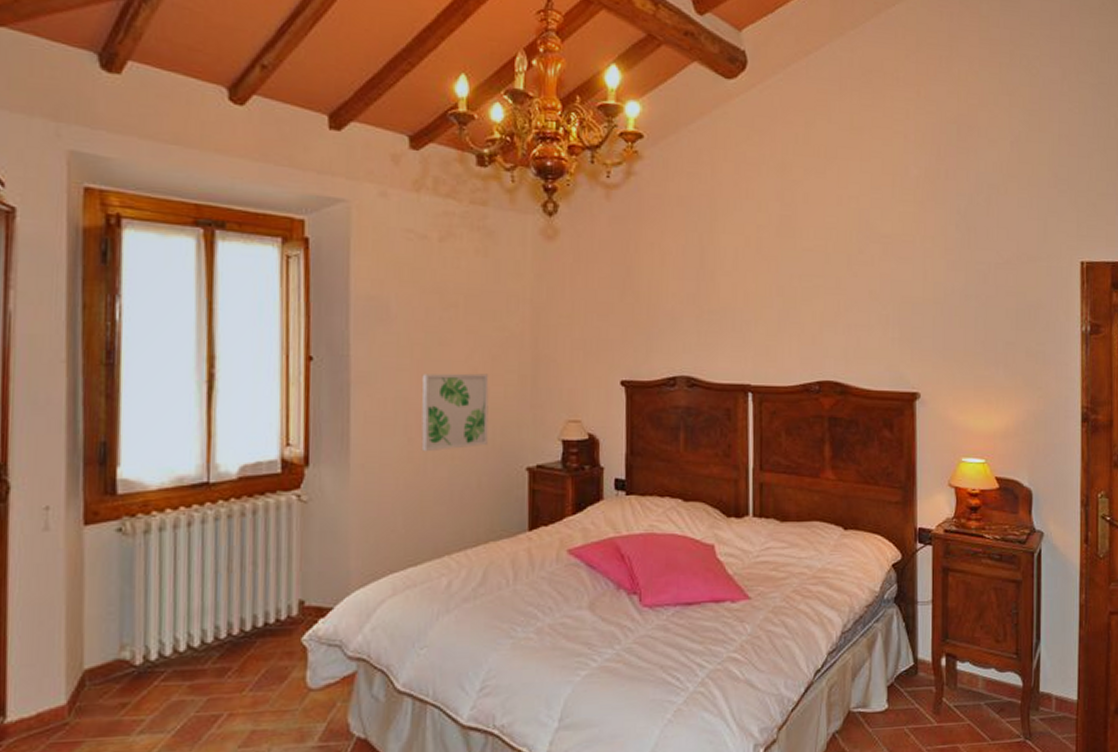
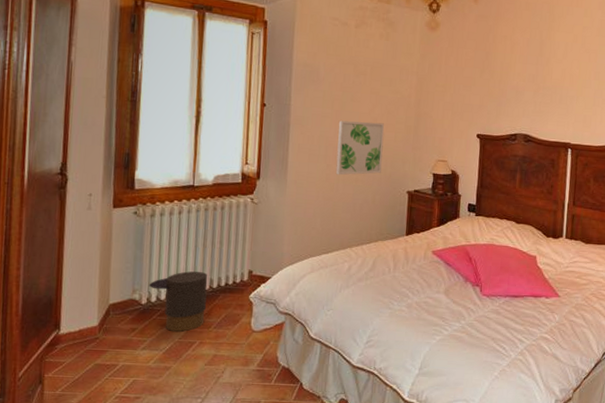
trash can: none [146,609,237,702] -> present [149,271,208,332]

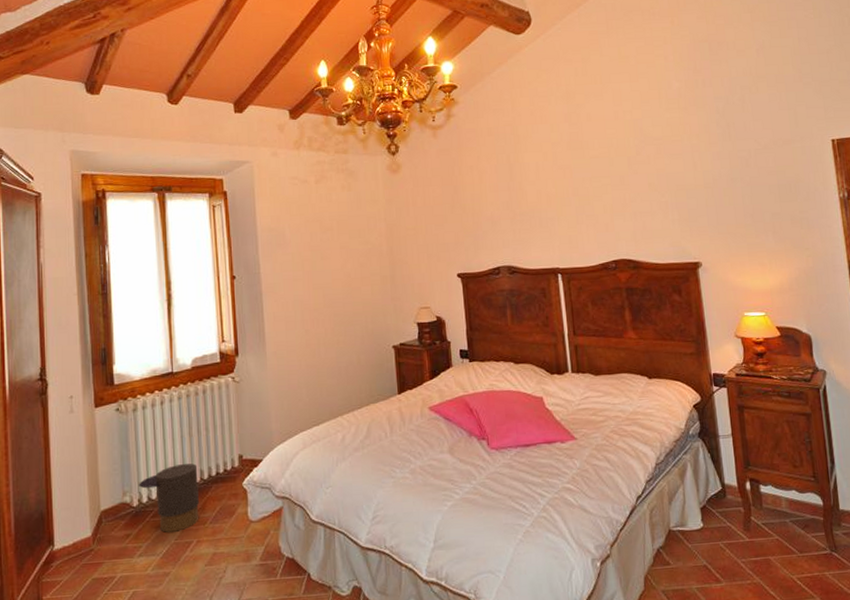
wall art: present [335,120,385,175] -> none [311,277,362,340]

